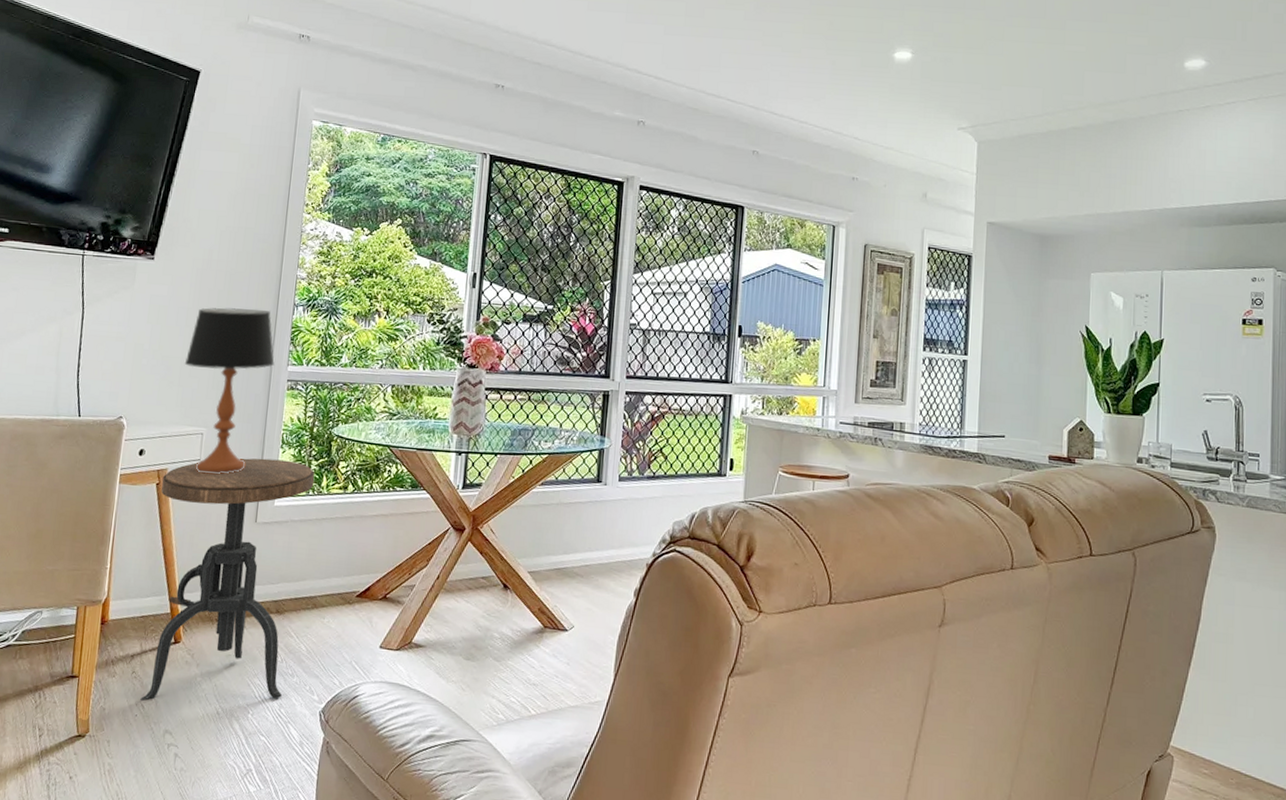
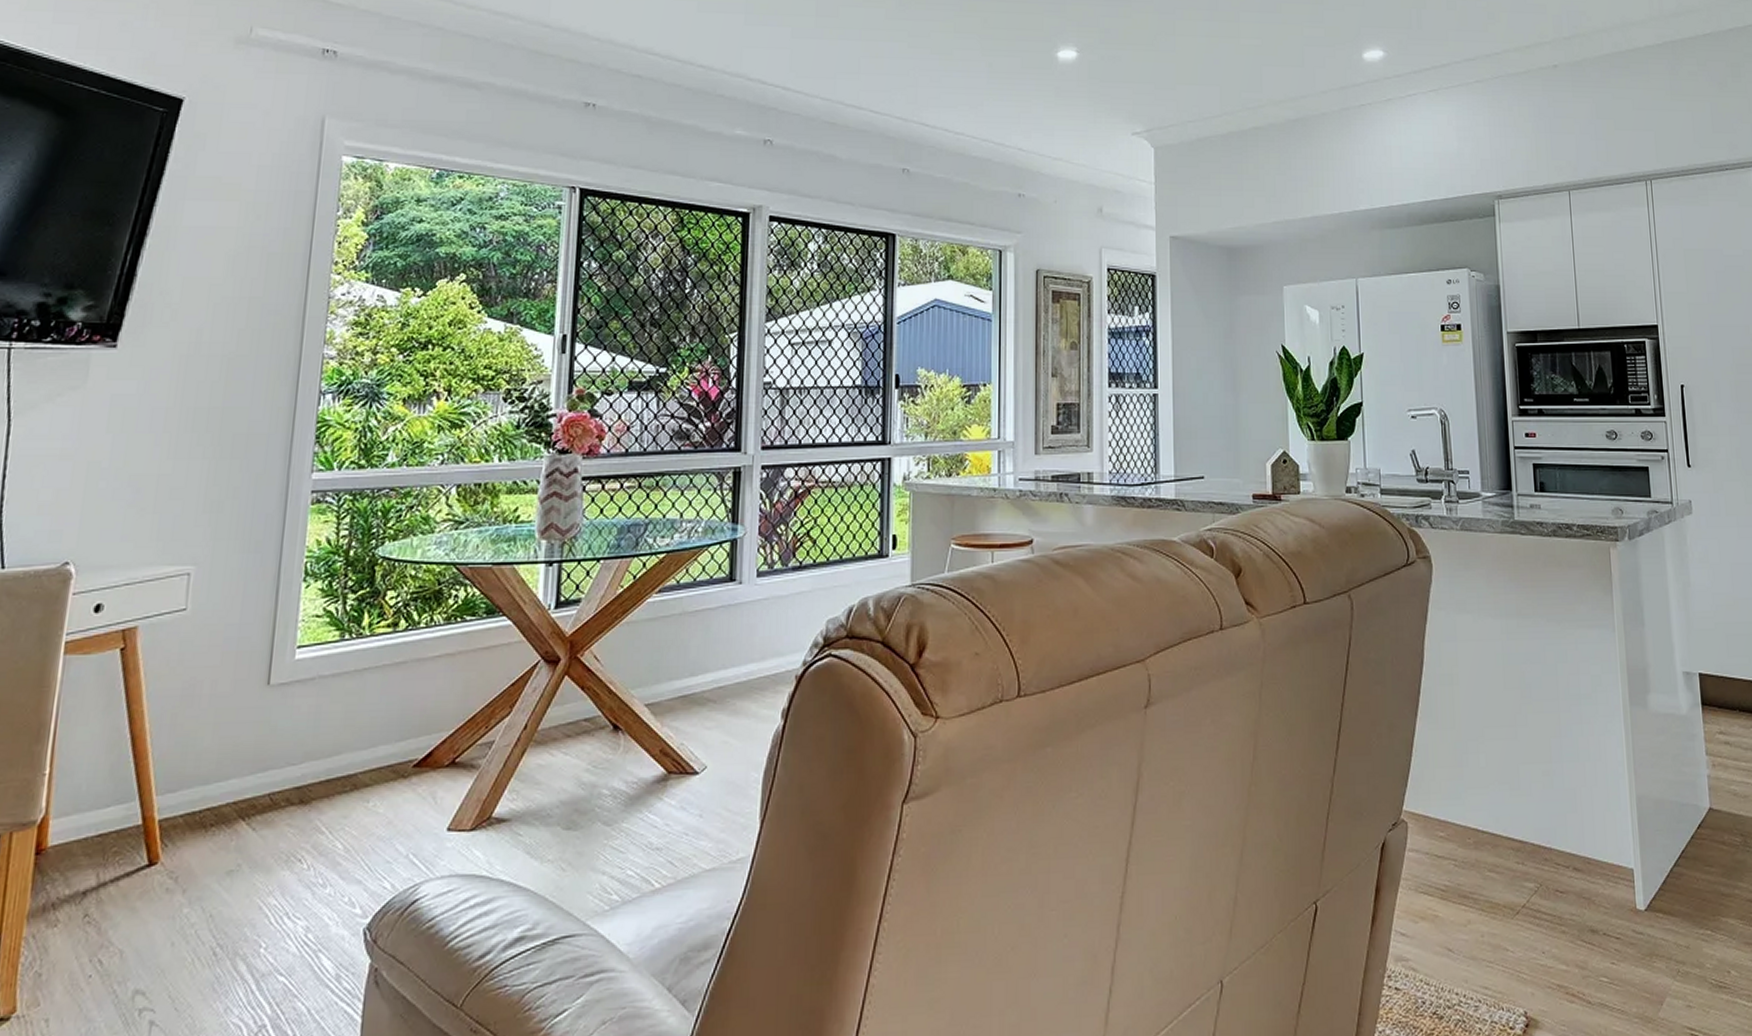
side table: present [140,458,314,701] -> none [96,597,351,954]
table lamp: present [184,308,274,474] -> none [162,402,293,627]

